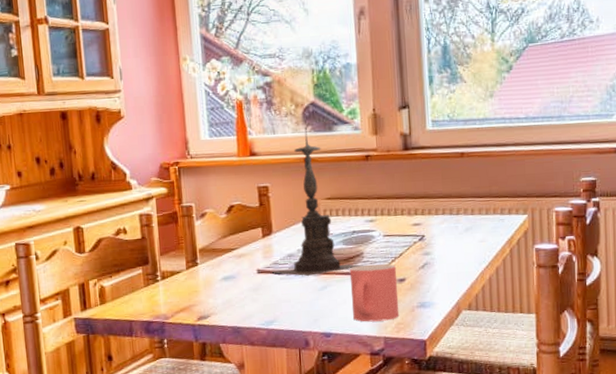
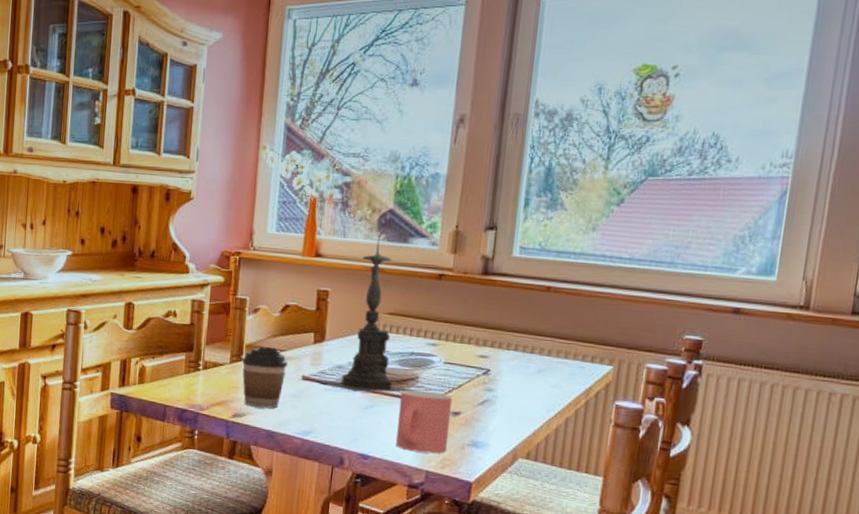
coffee cup: none [197,247,242,307] -> present [241,346,288,408]

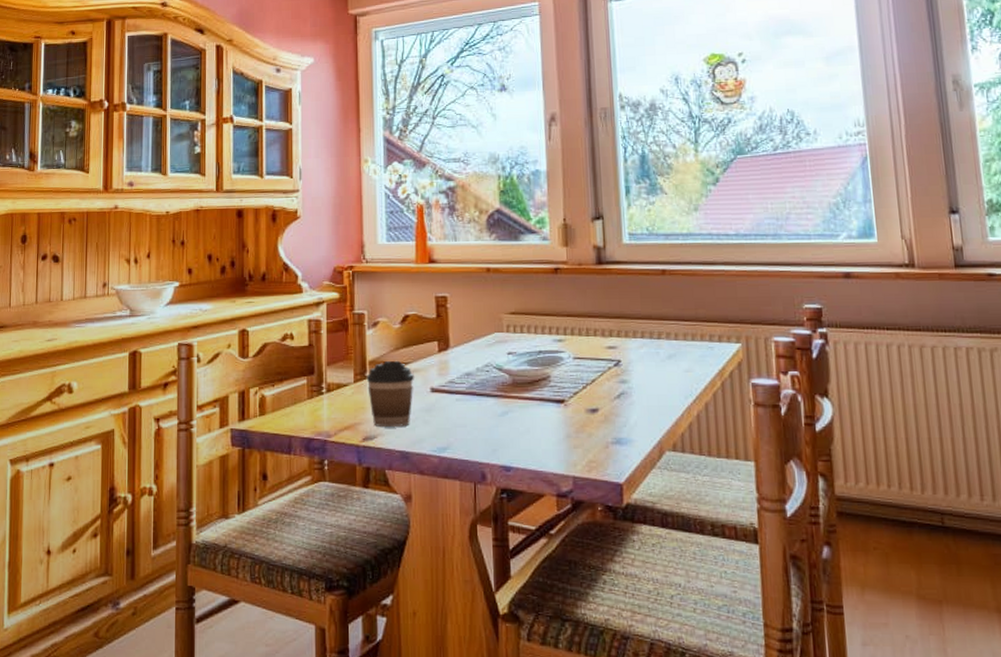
candle holder: present [318,235,417,393] -> none [448,236,551,400]
mug: present [396,390,453,454] -> none [534,390,591,457]

